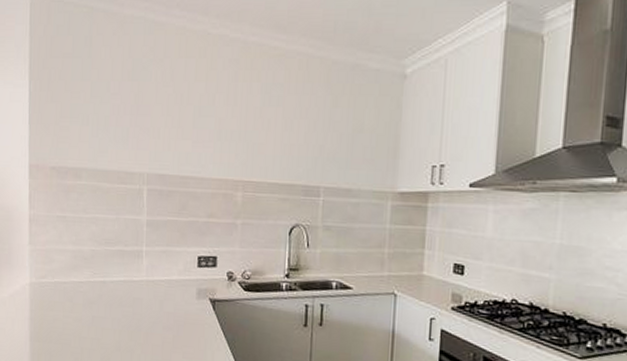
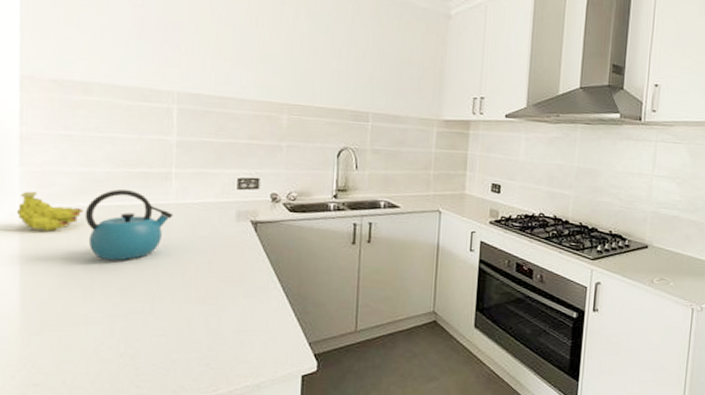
fruit: none [28,267,75,303] -> present [17,191,83,231]
kettle: none [76,266,145,333] -> present [84,189,174,261]

